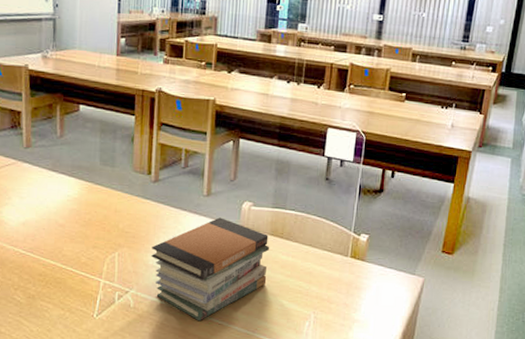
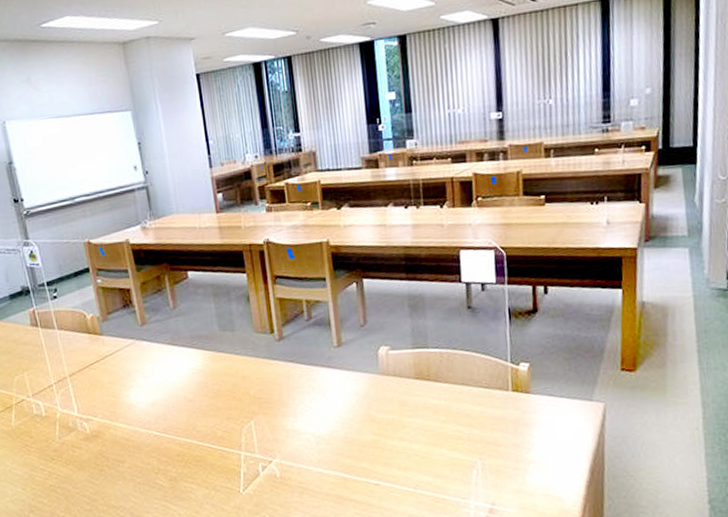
book stack: present [151,217,270,322] -> none [288,367,420,484]

